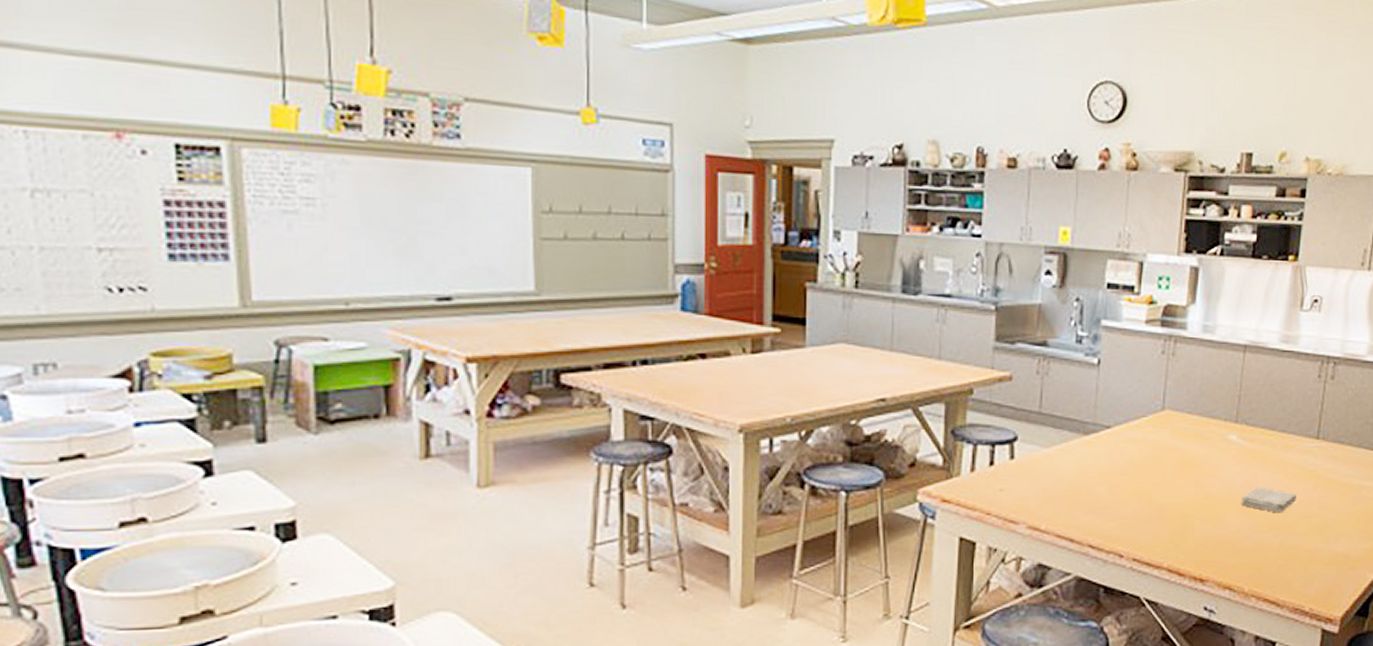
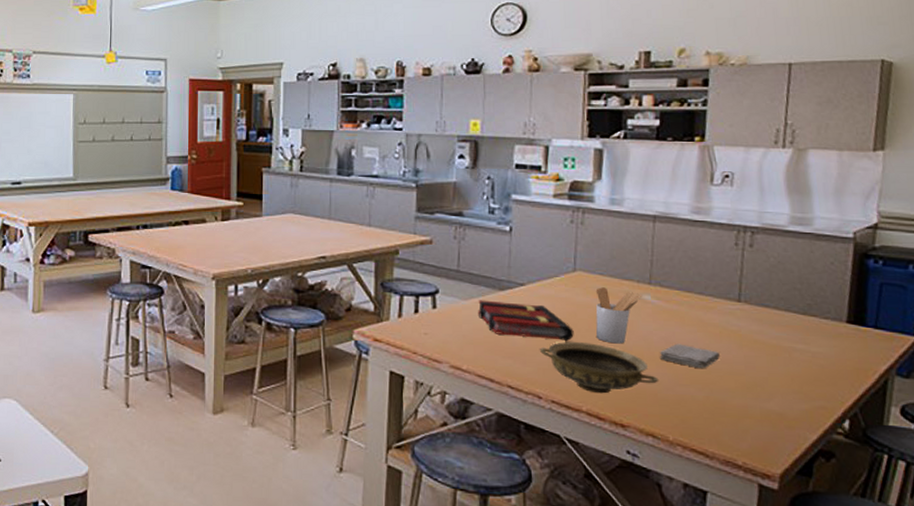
book: none [1059,447,1159,490] -> present [477,300,574,341]
ceramic bowl: none [1123,491,1239,547] -> present [539,342,659,394]
utensil holder: none [1182,428,1229,491] -> present [595,287,643,344]

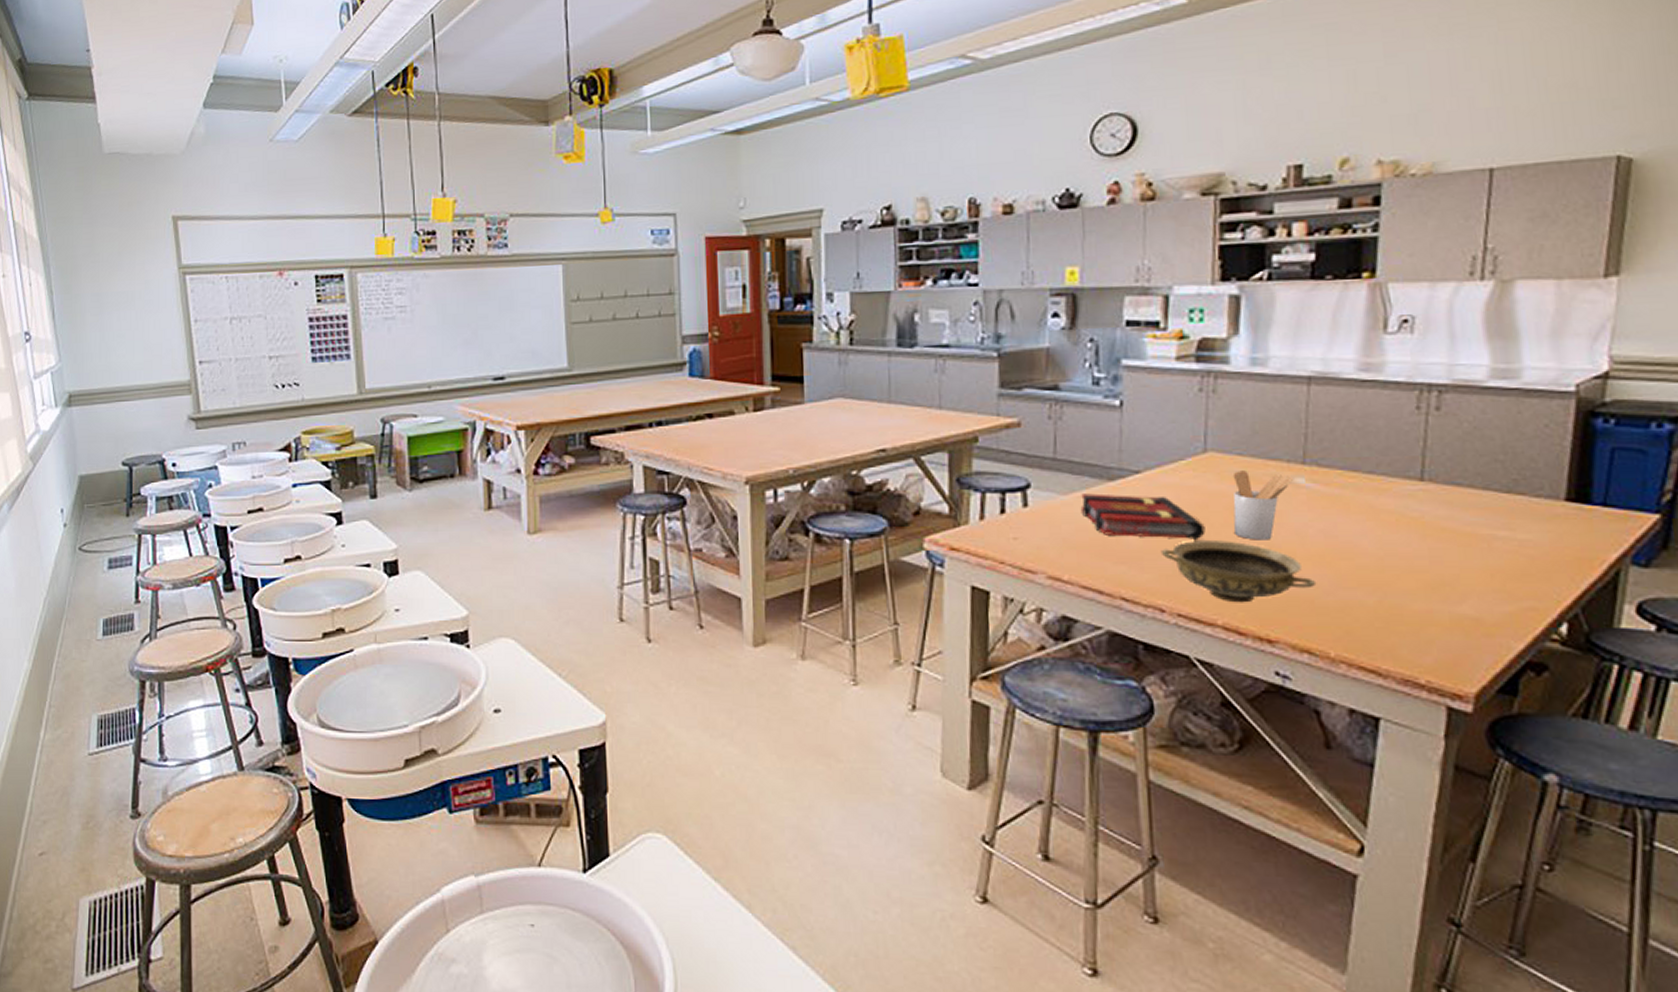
washcloth: present [659,343,720,369] -> none [1316,536,1396,567]

